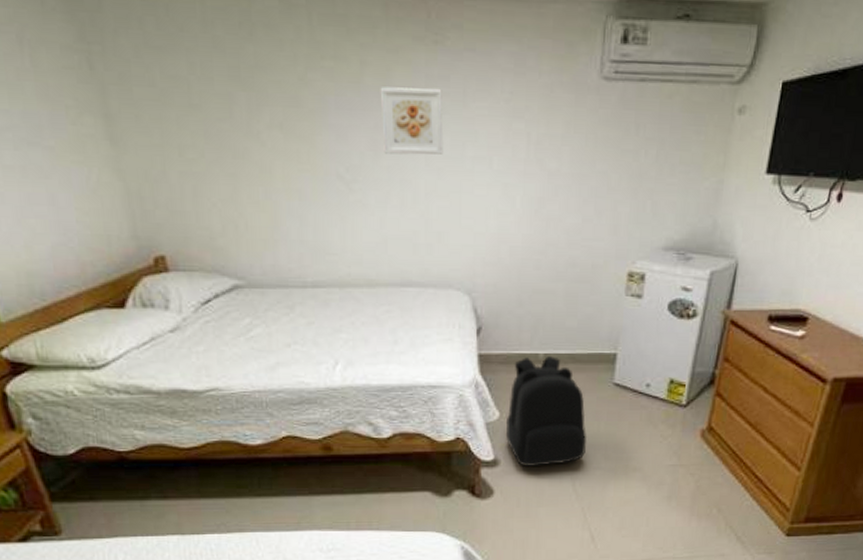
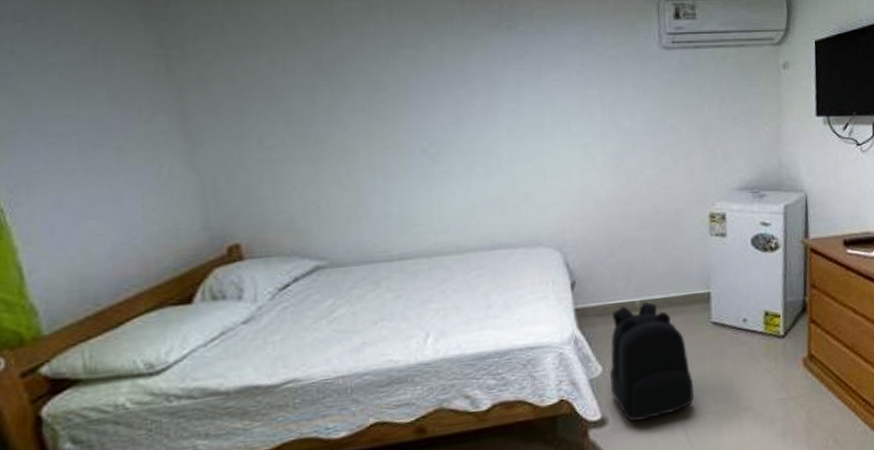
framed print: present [380,87,444,155] -> none [459,65,524,126]

